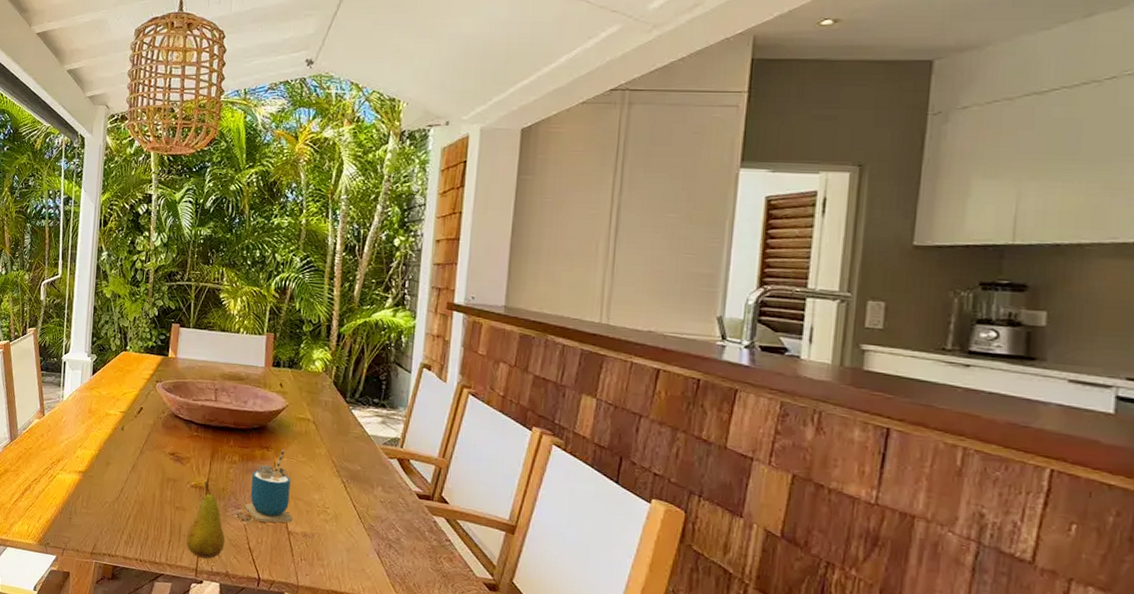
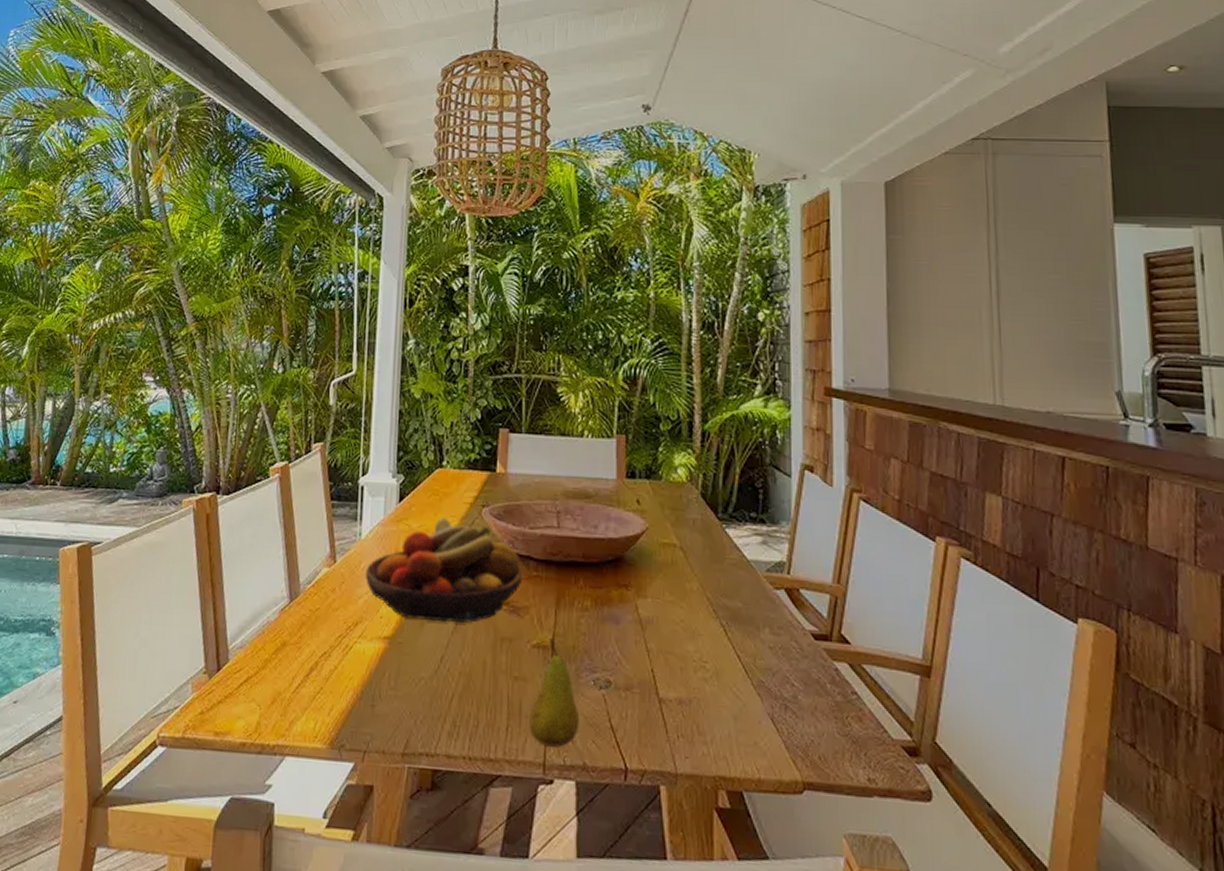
fruit bowl: none [66,388,186,466] -> present [366,517,523,623]
cup: present [245,449,293,523] -> none [603,587,664,688]

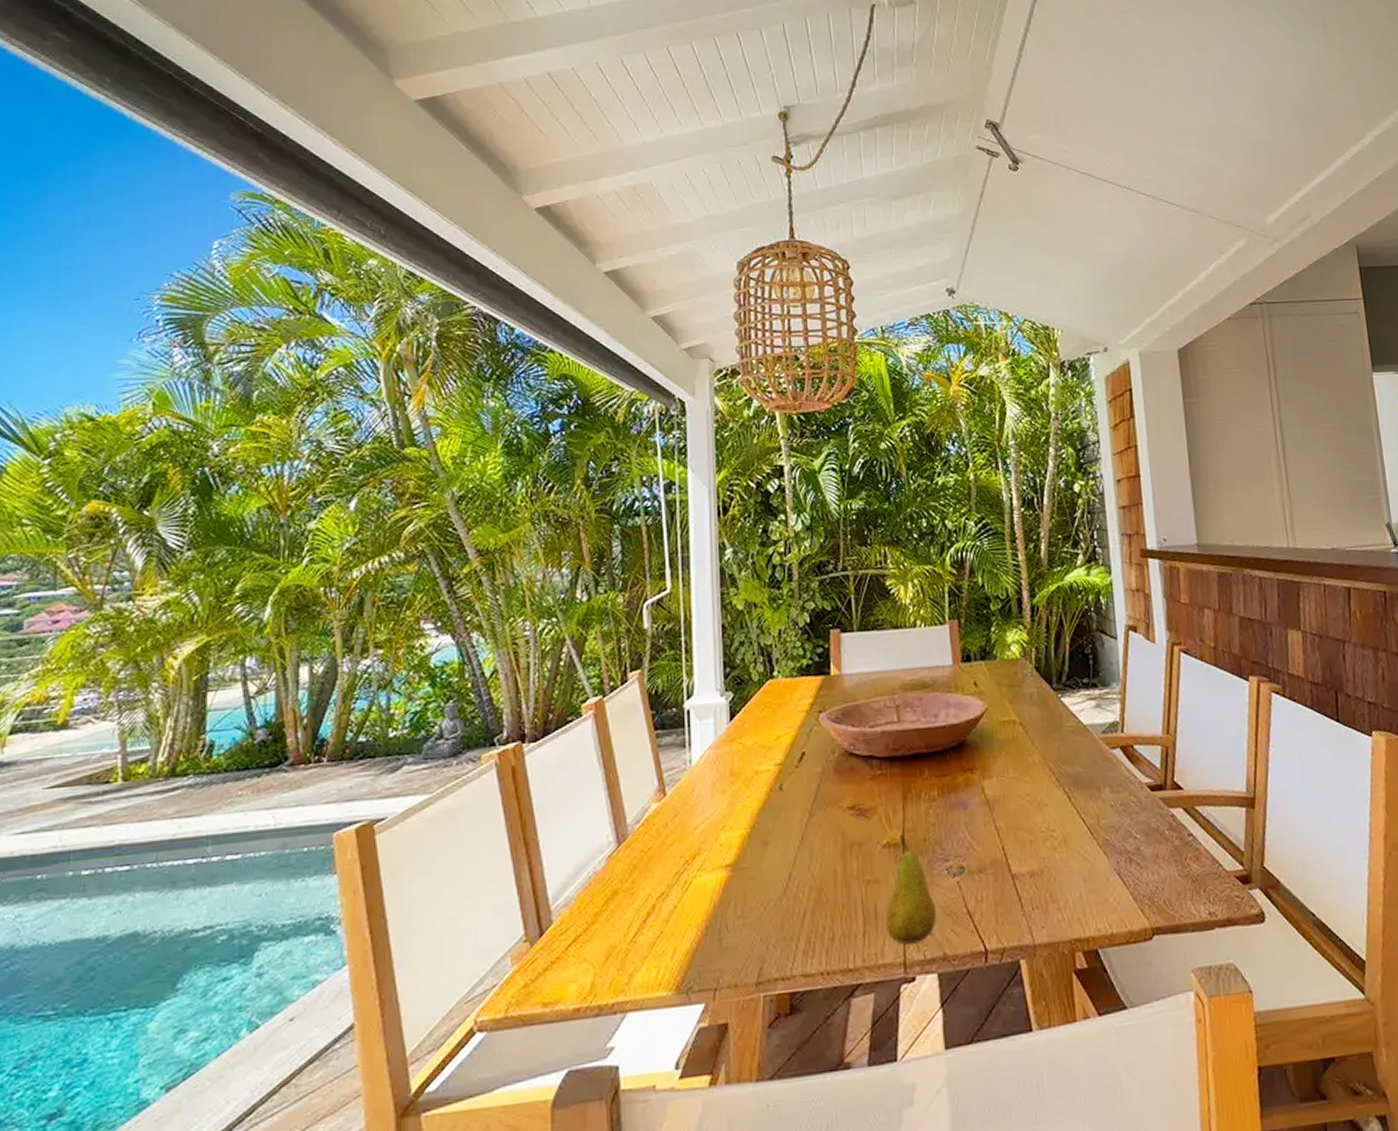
fruit bowl: present [366,517,523,623] -> none [700,729,868,841]

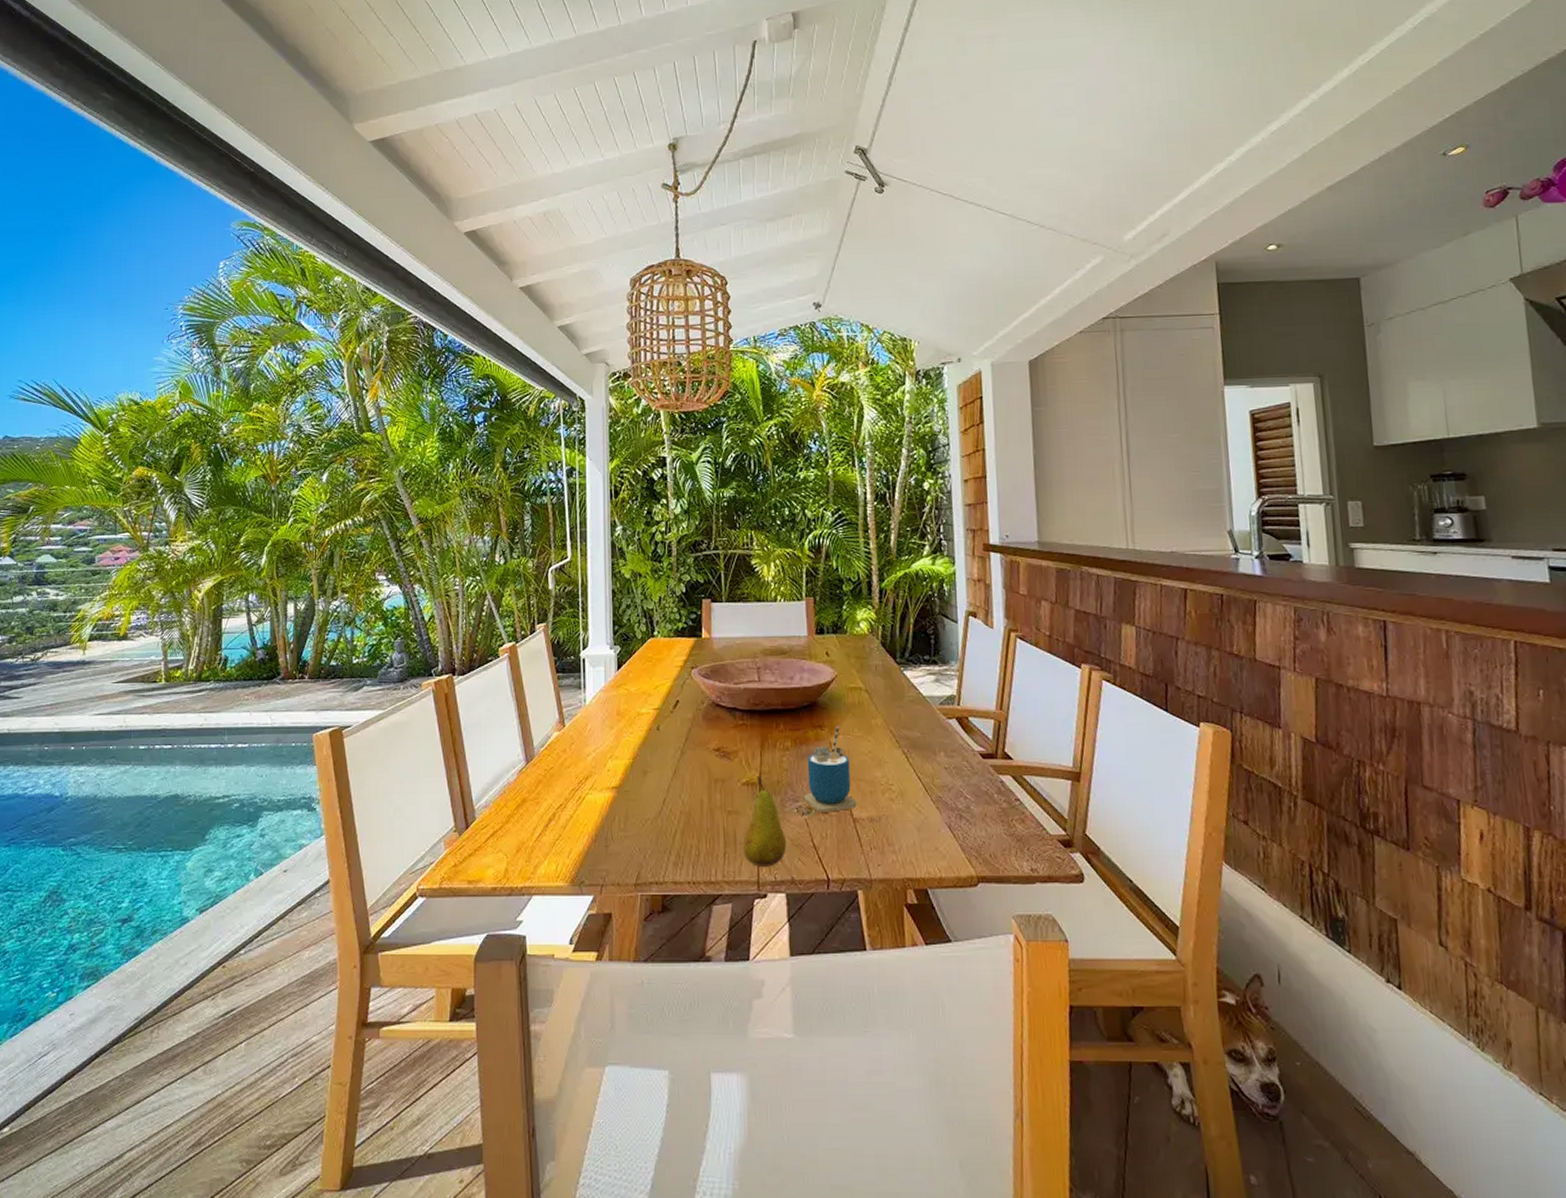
cup: none [955,767,1016,871] -> present [804,726,857,812]

